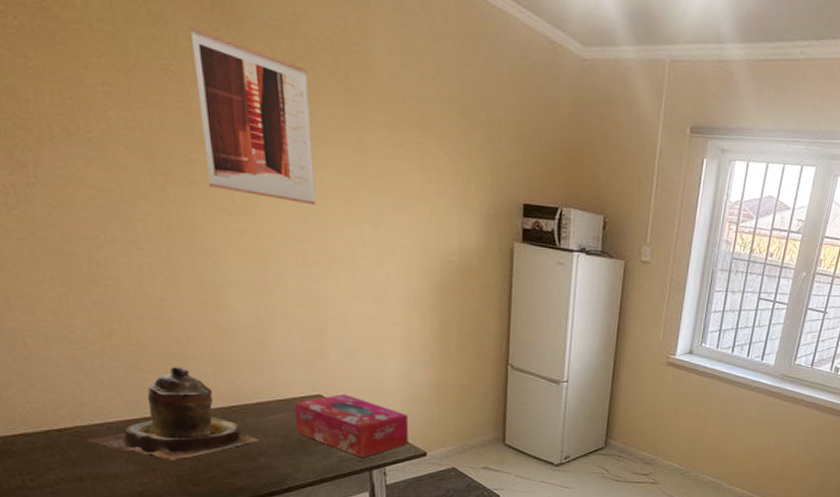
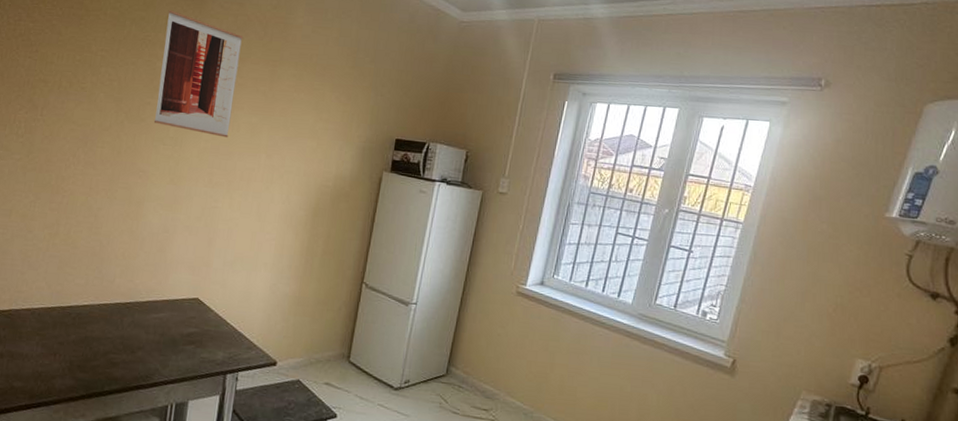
teapot: present [85,367,259,460] -> none [13,265,140,347]
tissue box: present [294,393,409,457] -> none [172,298,267,361]

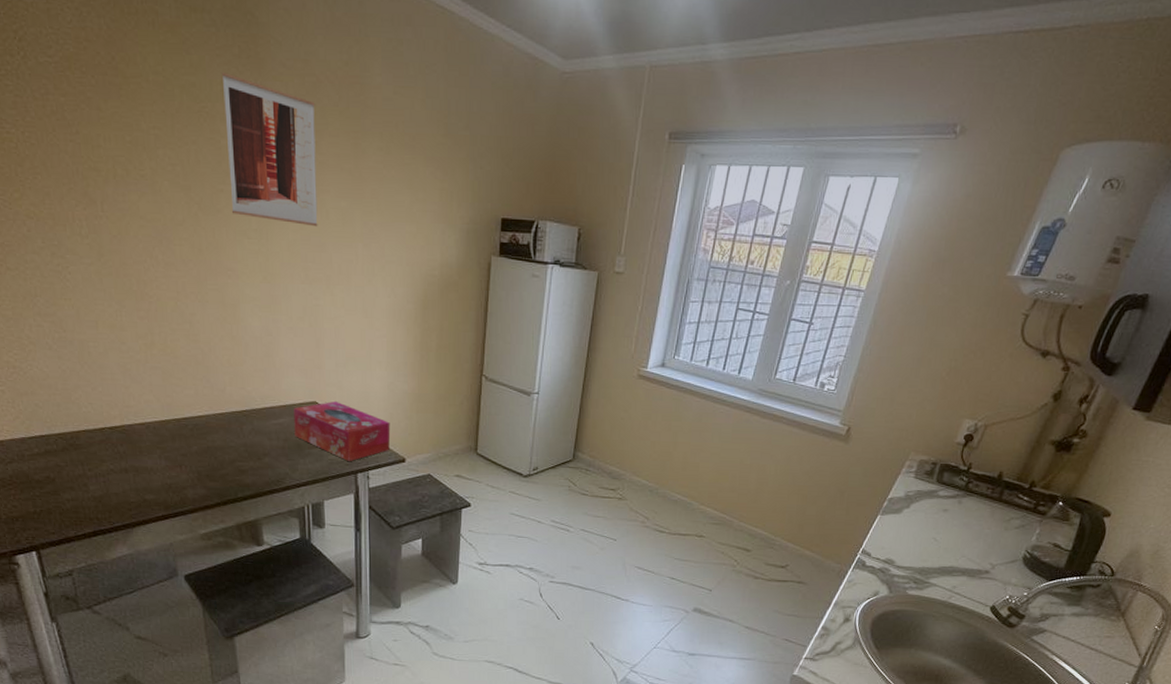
tissue box: none [172,298,267,361] -> present [294,400,391,461]

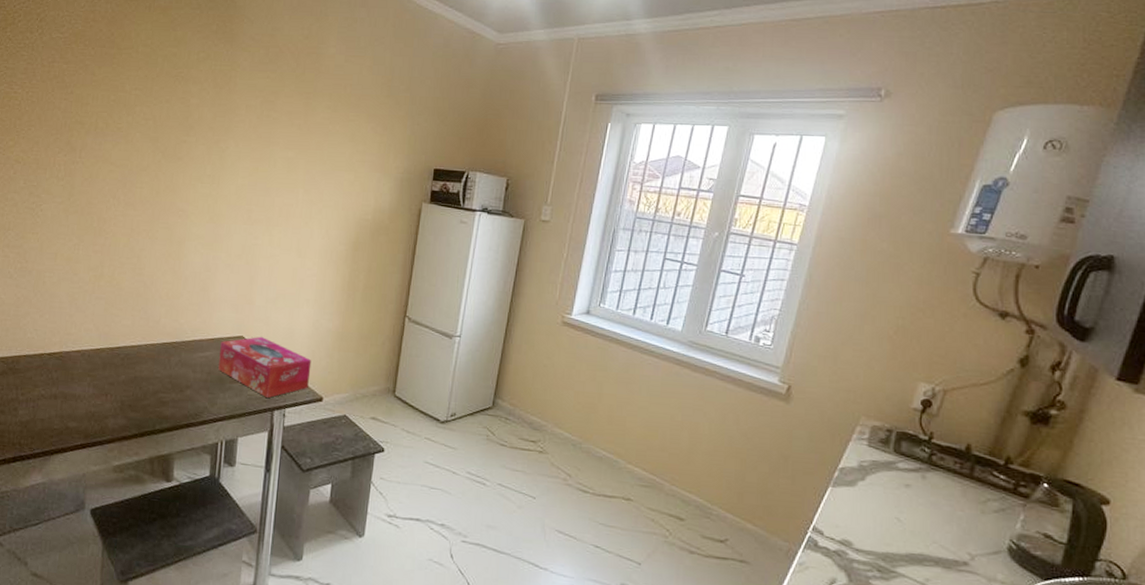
wall art: present [221,72,318,227] -> none [190,45,276,174]

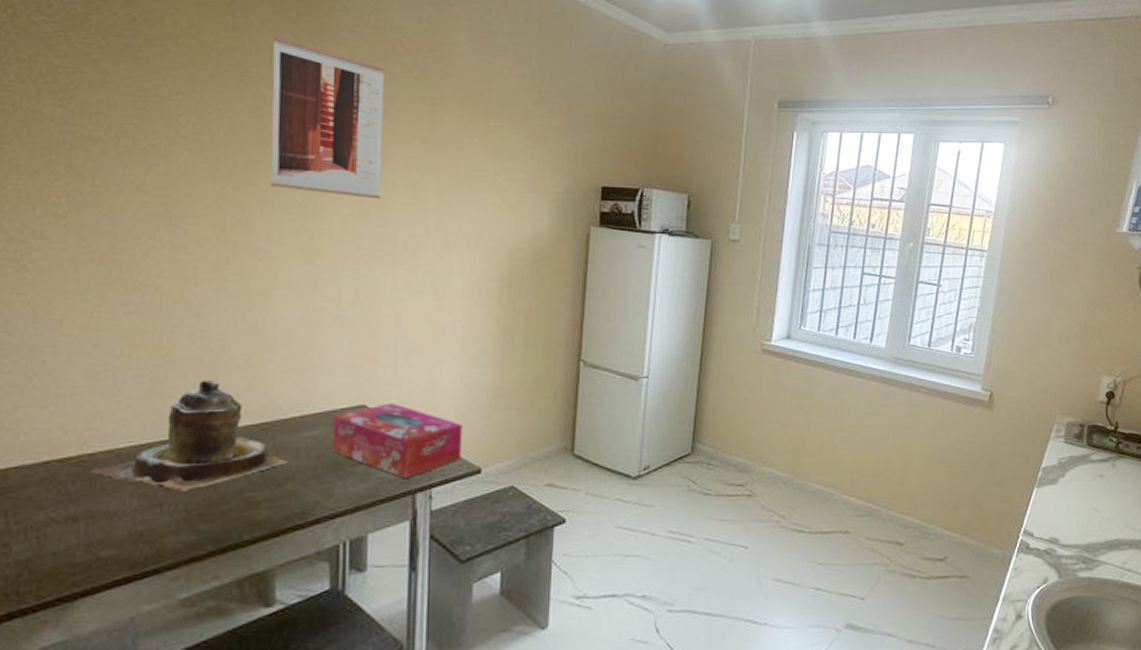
teapot: none [65,306,188,387] -> present [88,380,287,491]
wall art: none [190,45,276,174] -> present [270,37,386,199]

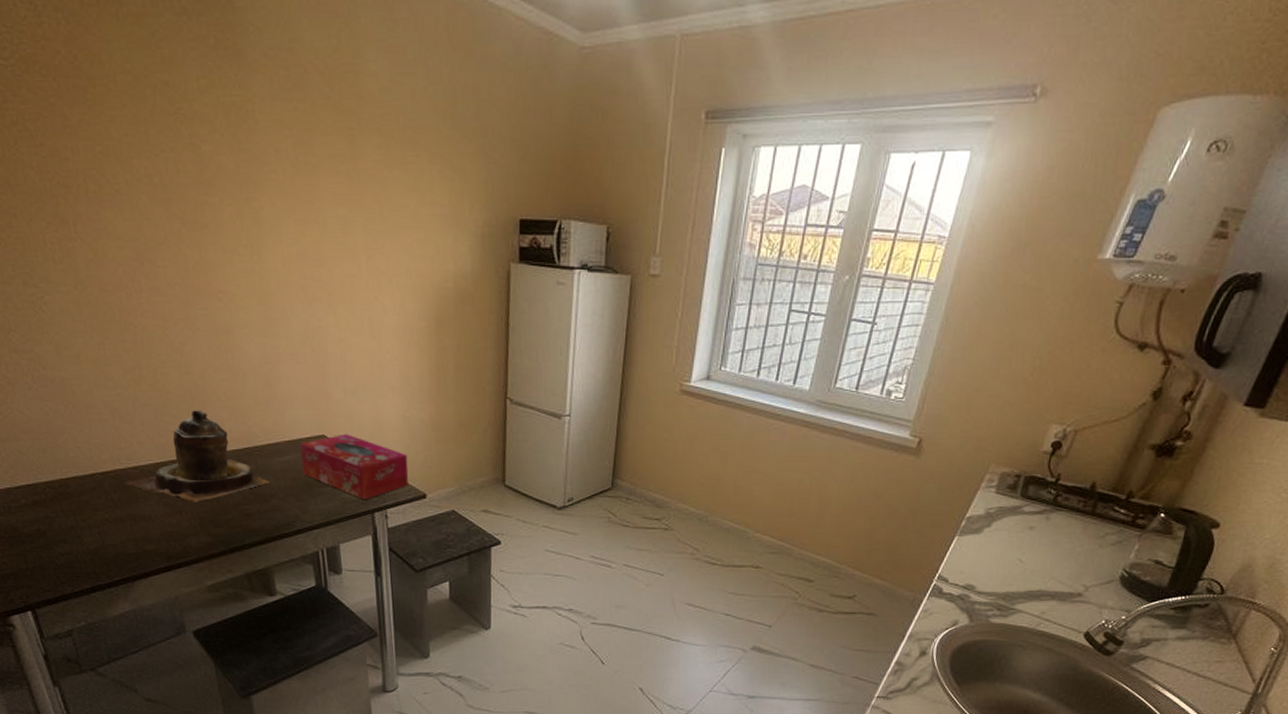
wall art: present [270,37,386,199] -> none [197,67,315,239]

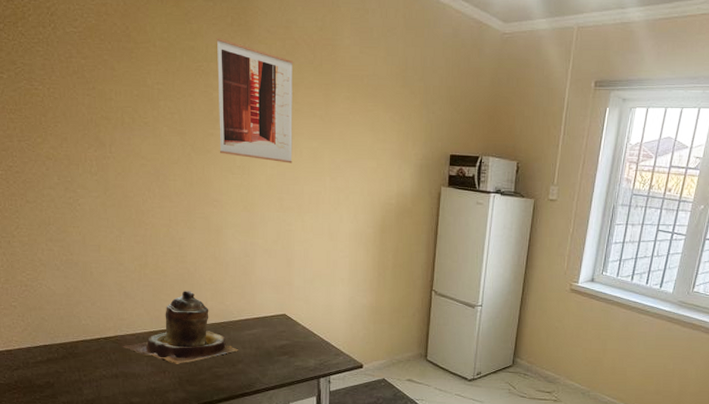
wall art: none [197,67,315,239] -> present [216,38,294,164]
tissue box: present [300,433,409,499] -> none [266,313,350,367]

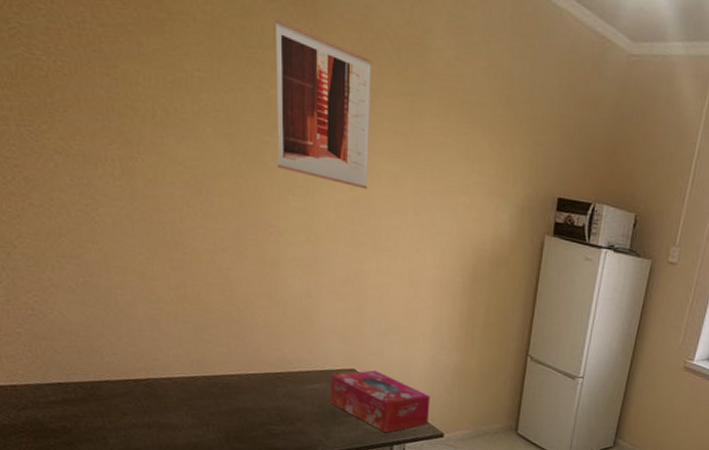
teapot: present [121,291,238,364] -> none [155,332,297,417]
tissue box: none [266,313,350,367] -> present [330,370,431,433]

